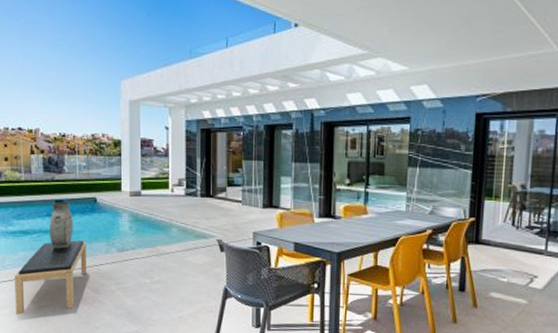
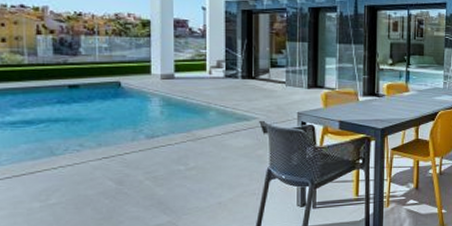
bench: present [14,240,87,315] -> none [13,129,108,216]
vessel: present [49,202,73,249] -> none [61,87,92,139]

